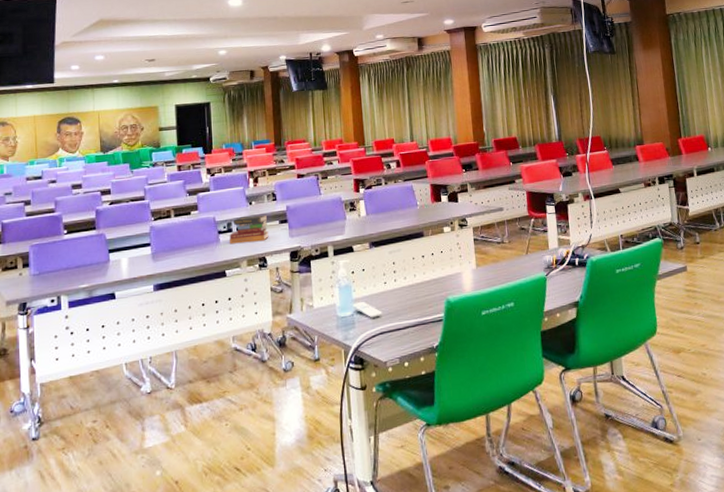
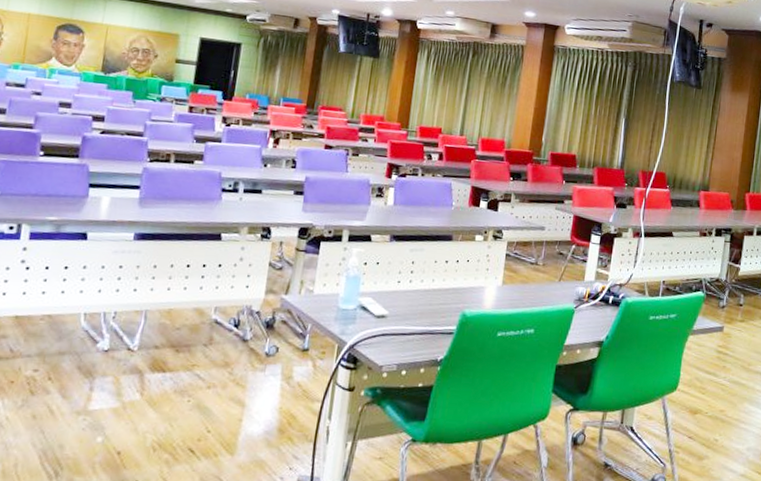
books: present [230,215,269,245] -> none [233,178,281,210]

